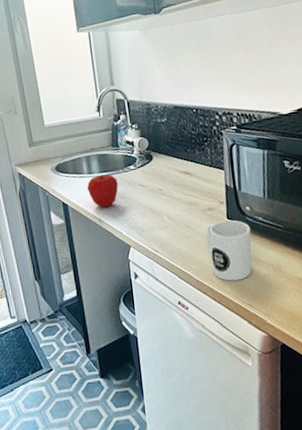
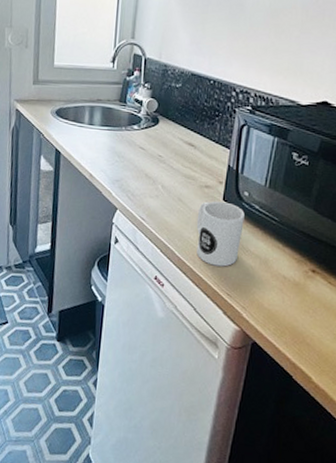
apple: present [87,174,119,208] -> none [85,128,118,163]

